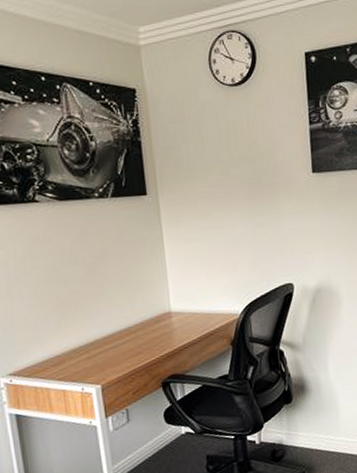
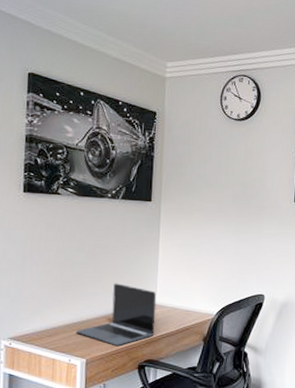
laptop: none [84,294,175,366] -> present [76,283,156,347]

